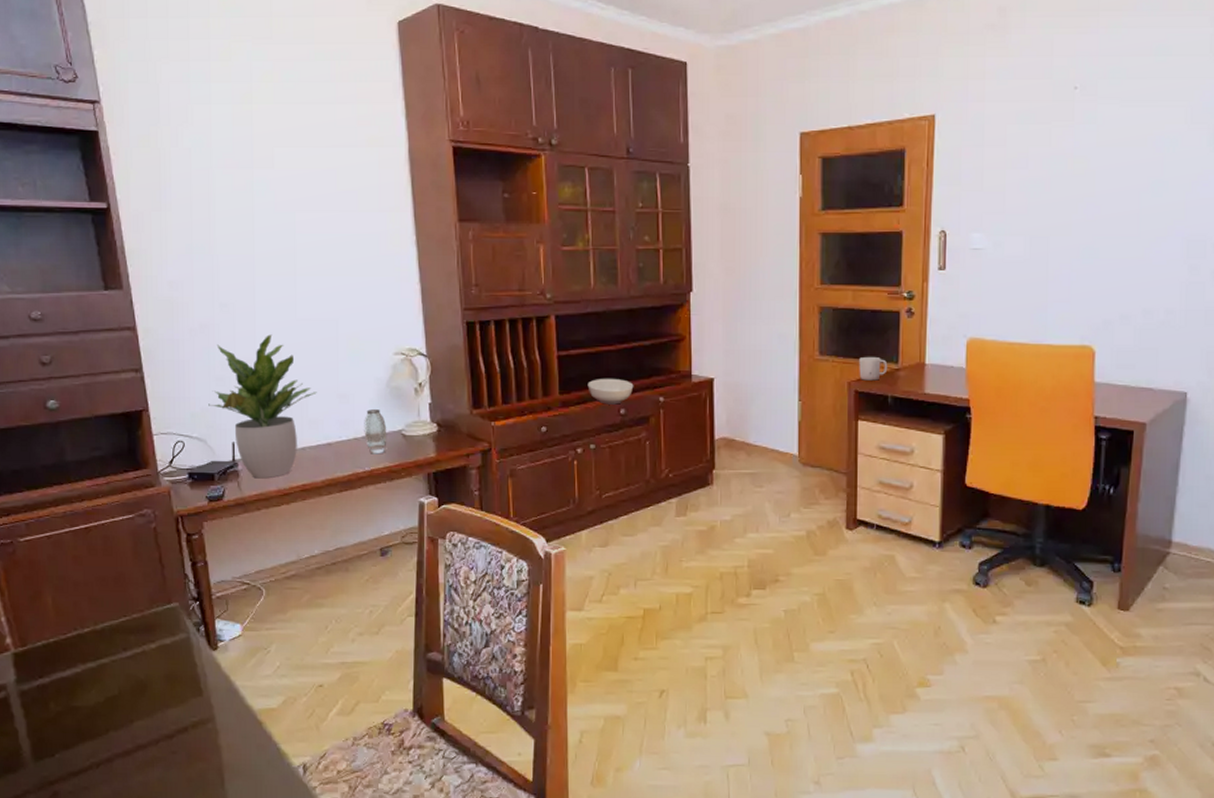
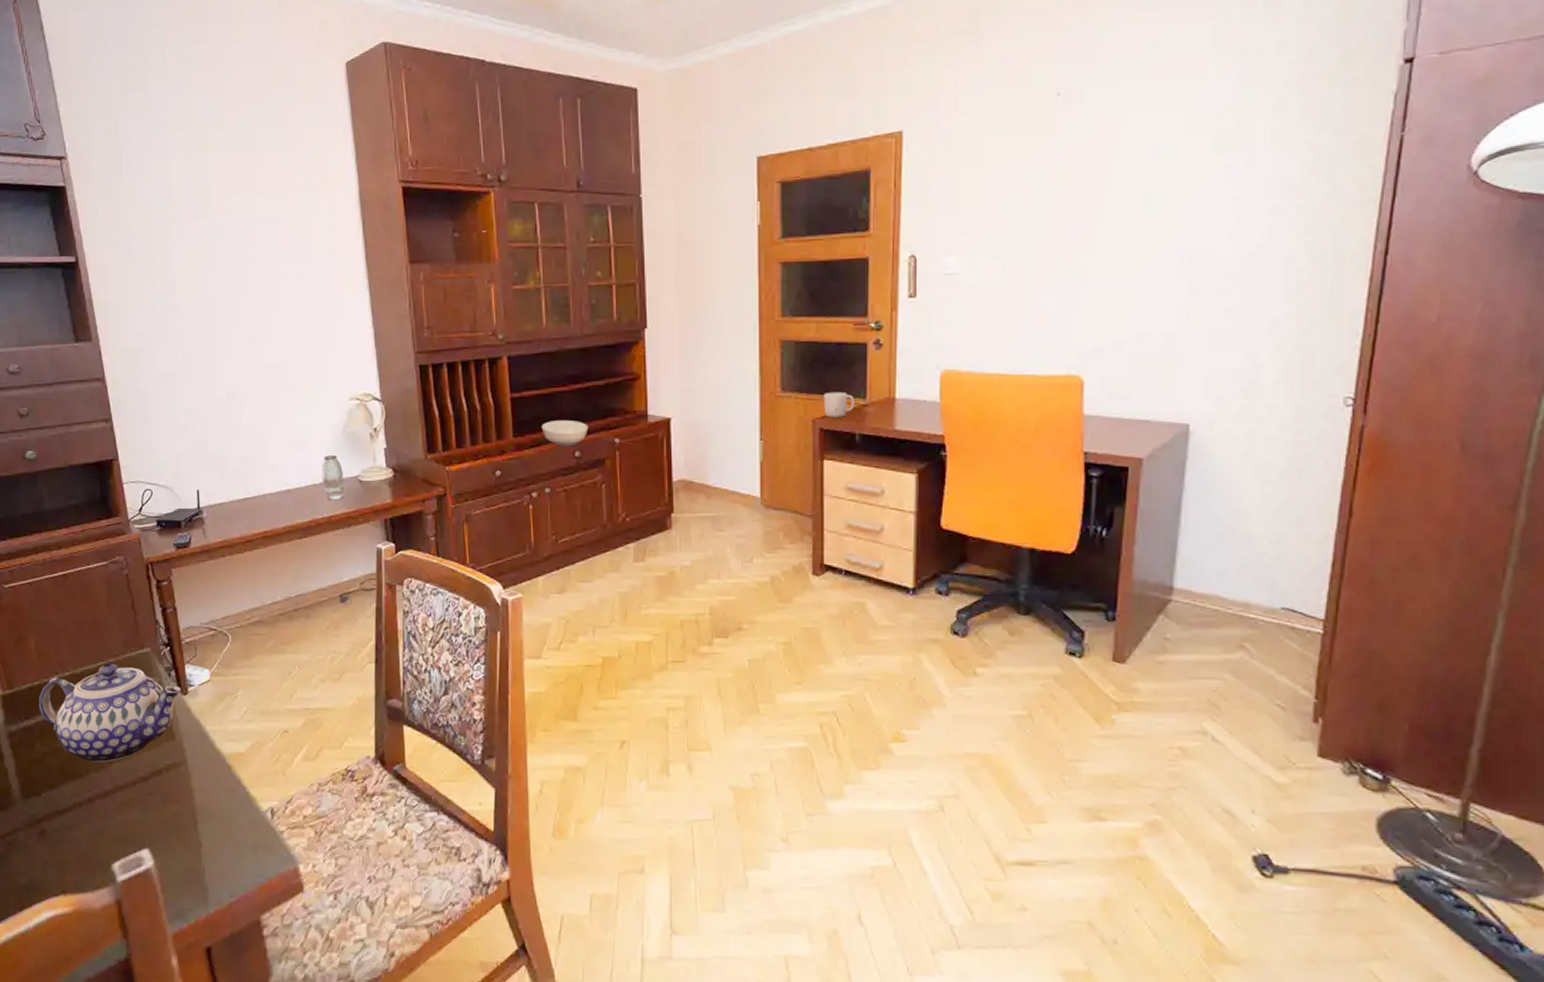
teapot: none [54,618,211,722] -> present [38,663,182,763]
potted plant: present [208,334,317,479] -> none [174,382,276,526]

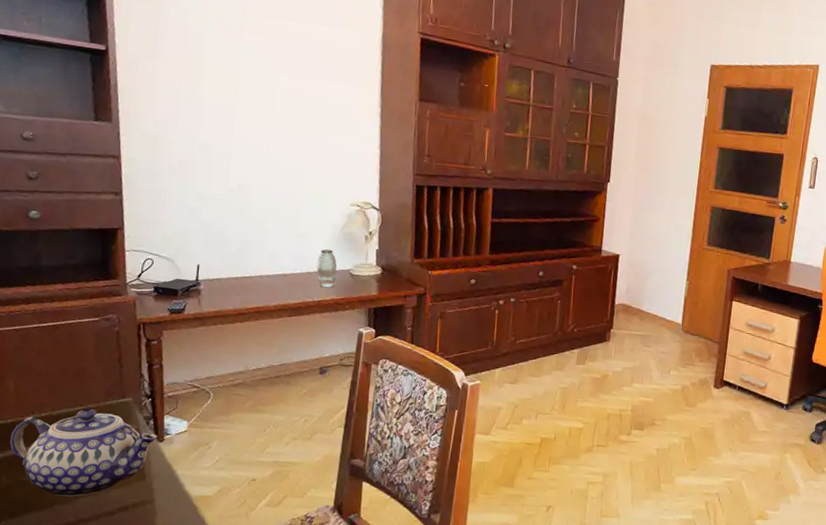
bowl: present [541,419,589,447] -> none [514,245,553,268]
mug: present [824,391,855,417] -> none [737,250,761,271]

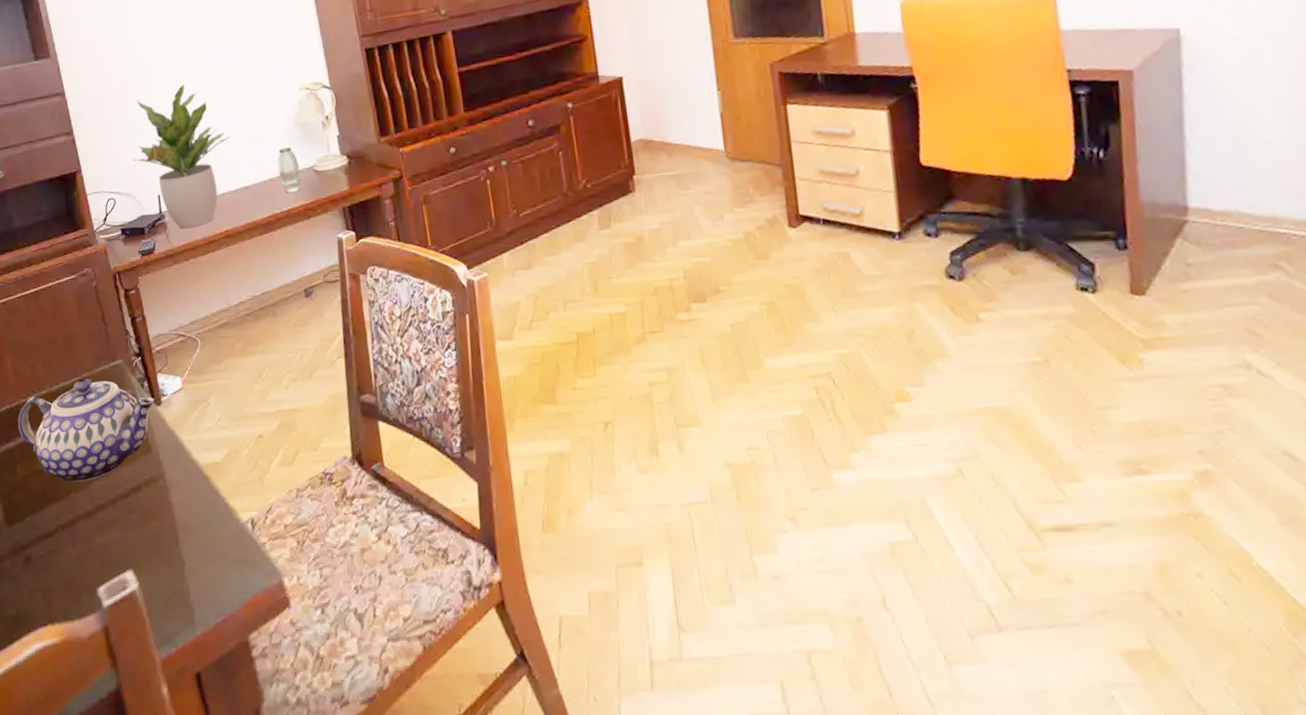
potted plant: none [179,176,279,299] -> present [133,84,231,229]

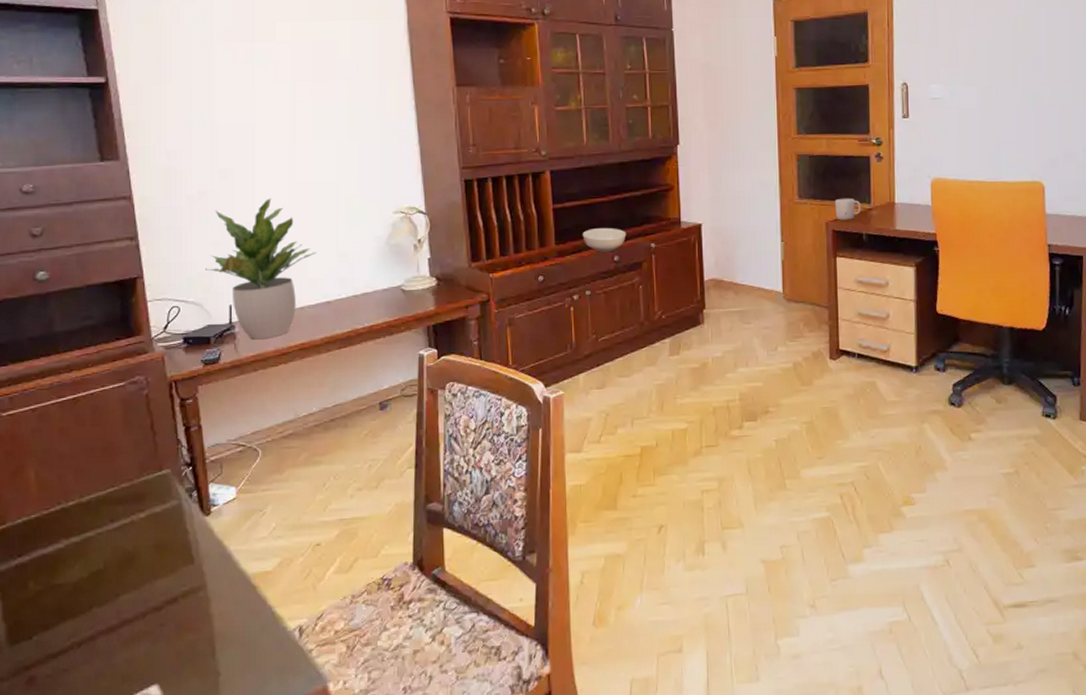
teapot: present [17,378,155,483] -> none [35,488,204,598]
vase: present [277,146,301,194] -> none [363,265,387,310]
bowl: none [492,89,540,118] -> present [582,227,627,253]
mug: none [779,32,813,60] -> present [835,198,861,220]

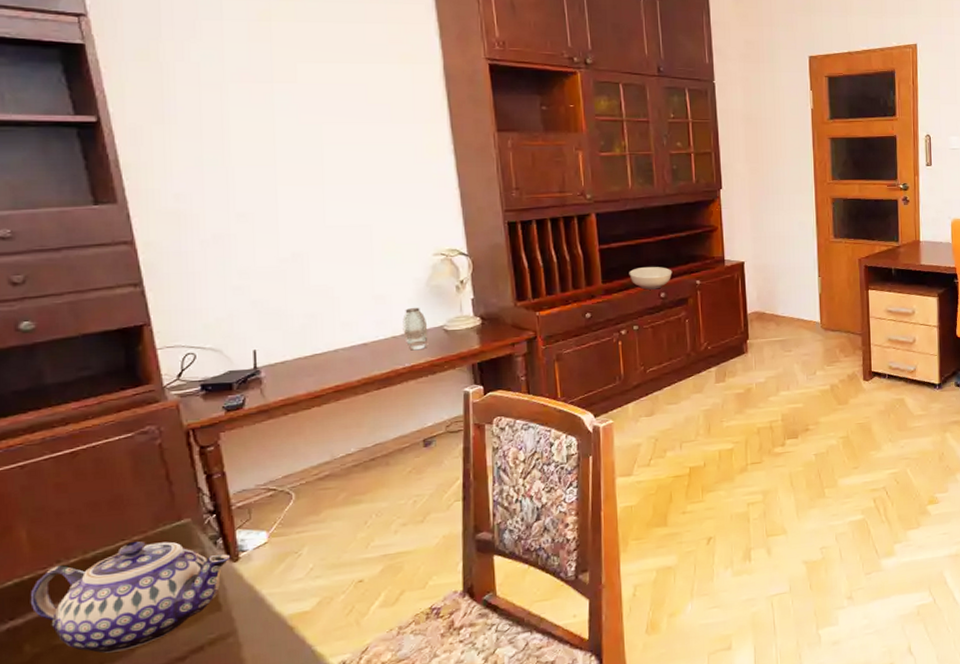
teapot: none [35,488,204,598] -> present [30,540,231,654]
potted plant: present [205,198,316,340] -> none [224,242,350,384]
vase: none [363,265,387,310] -> present [402,307,428,351]
mug: present [835,198,861,220] -> none [867,237,890,257]

